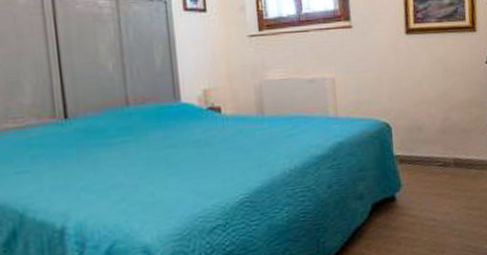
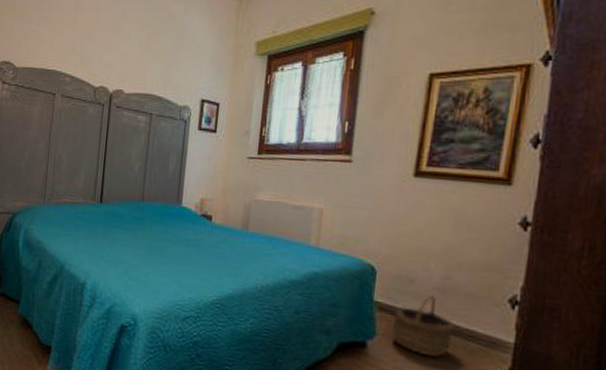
wicker basket: none [412,137,459,192] -> present [391,294,455,357]

